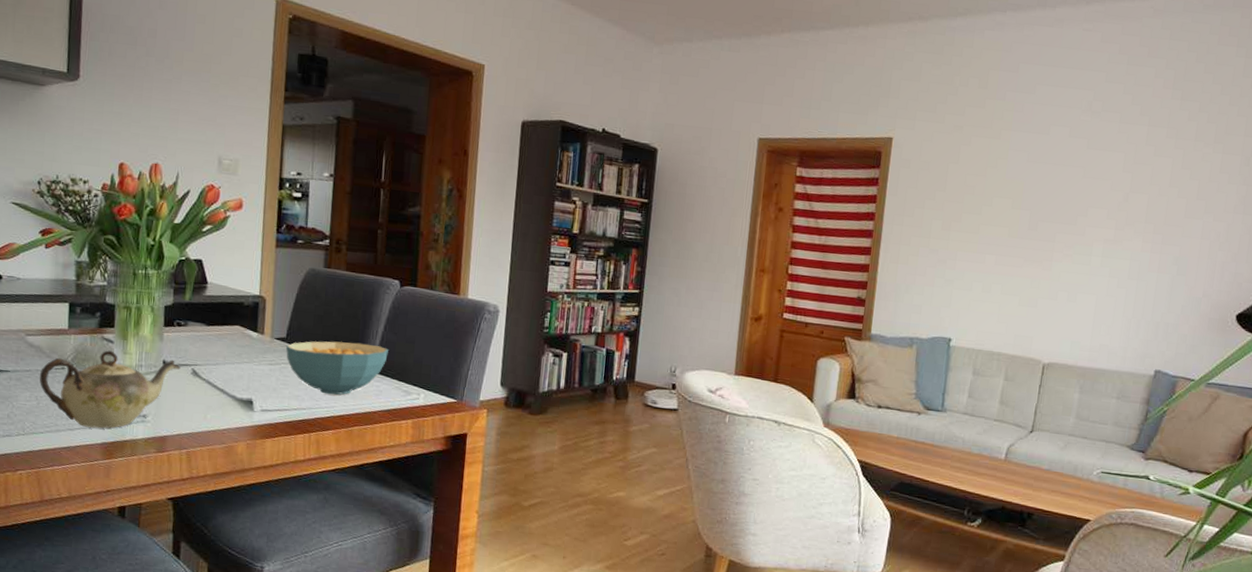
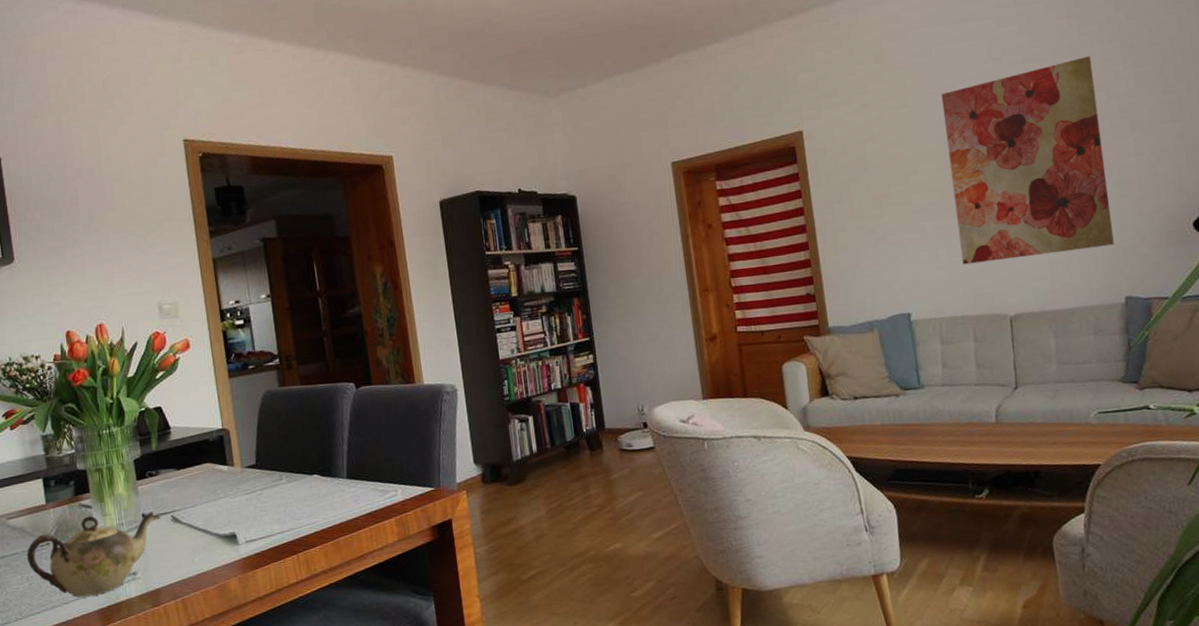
cereal bowl: present [285,341,388,395] -> none [257,451,358,512]
wall art: none [1012,131,1185,319] -> present [941,56,1114,265]

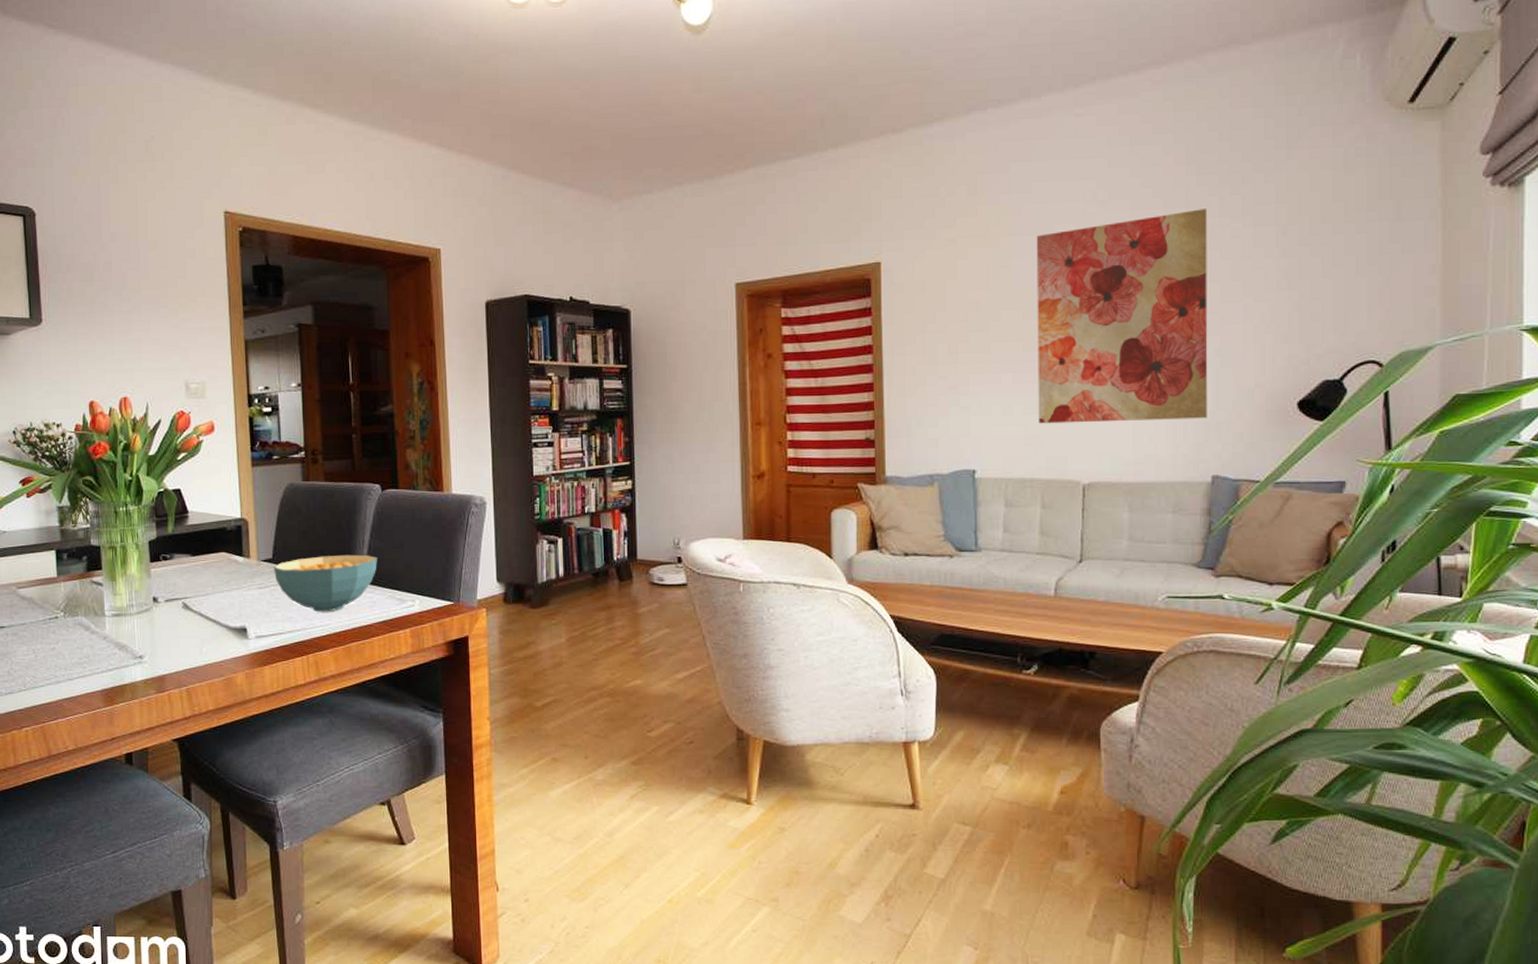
teapot: present [26,511,160,598] -> none [34,593,171,675]
cereal bowl: none [257,451,358,512] -> present [273,554,377,612]

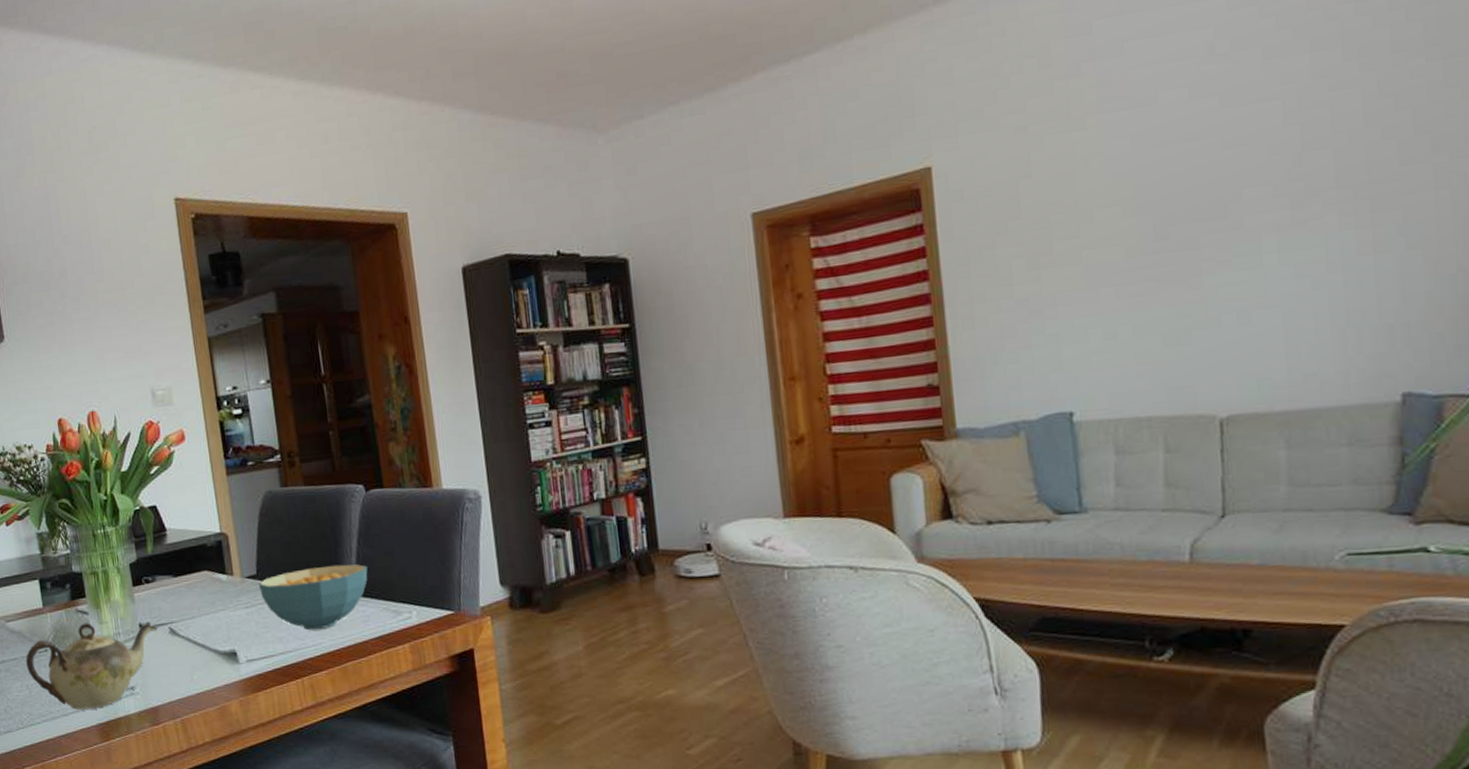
teapot: none [34,593,171,675] -> present [25,621,158,710]
wall art: present [1036,209,1208,424] -> none [1134,45,1390,347]

